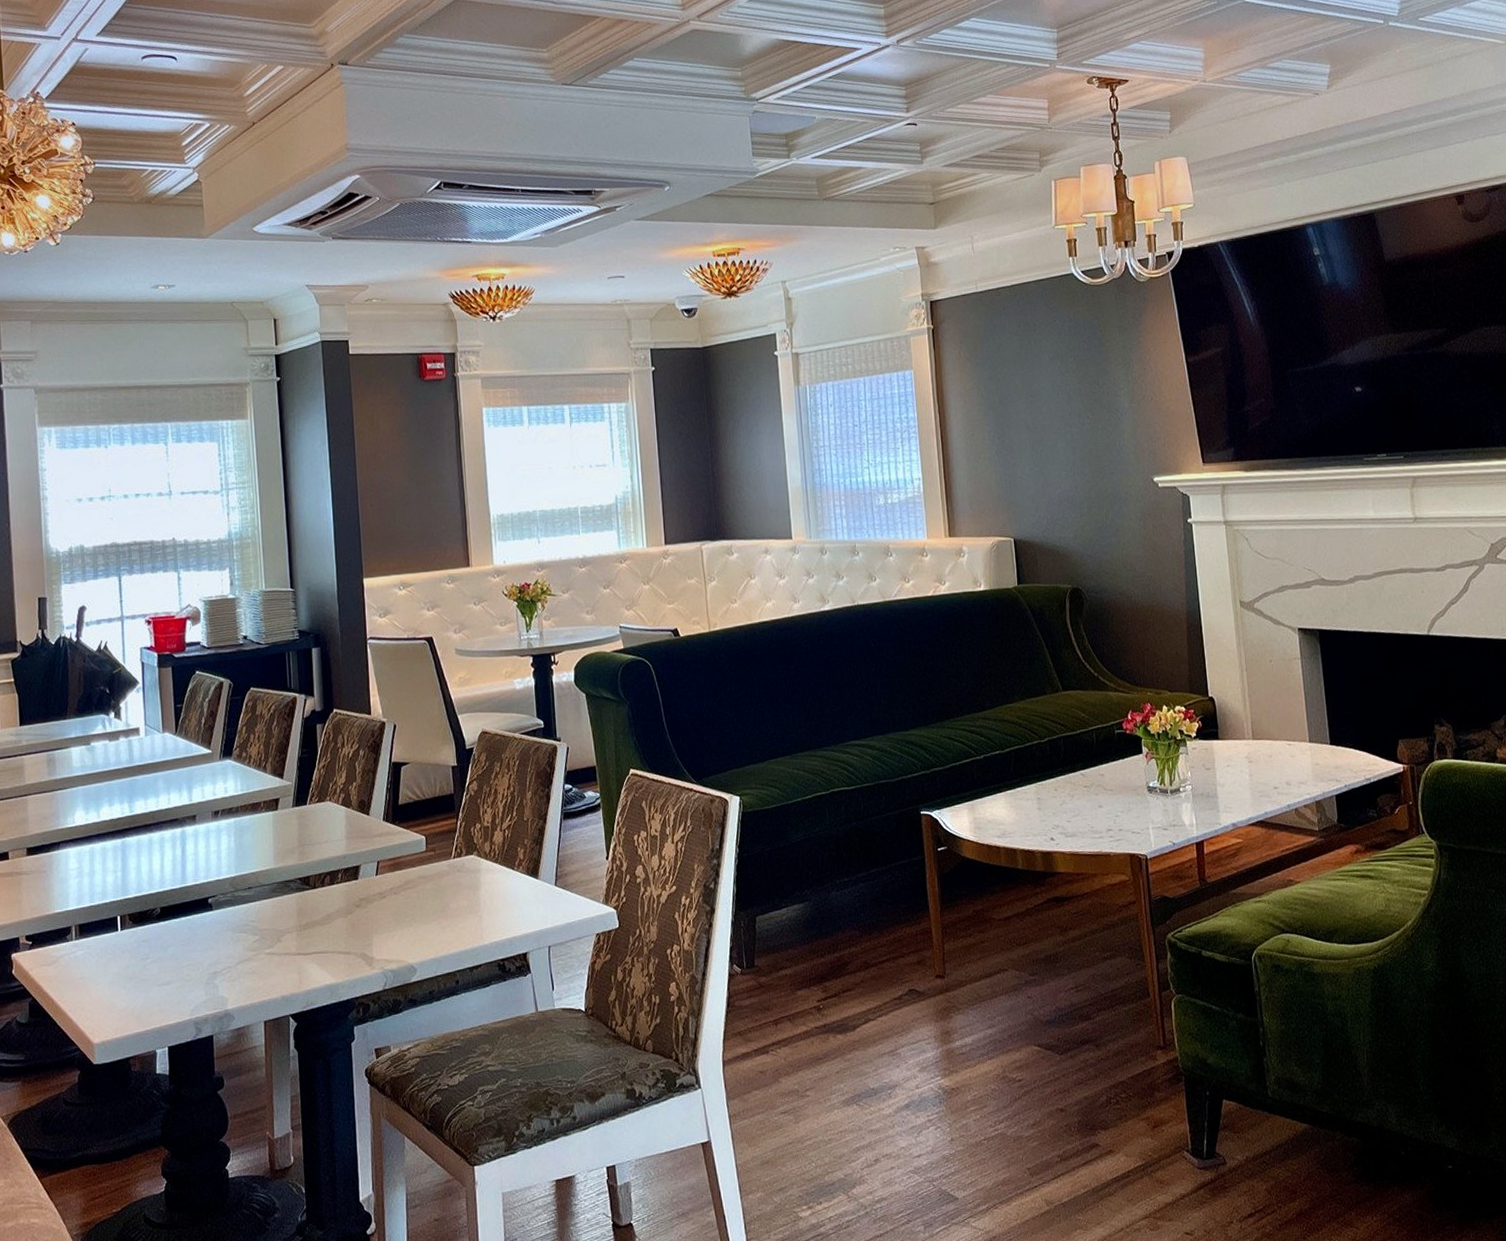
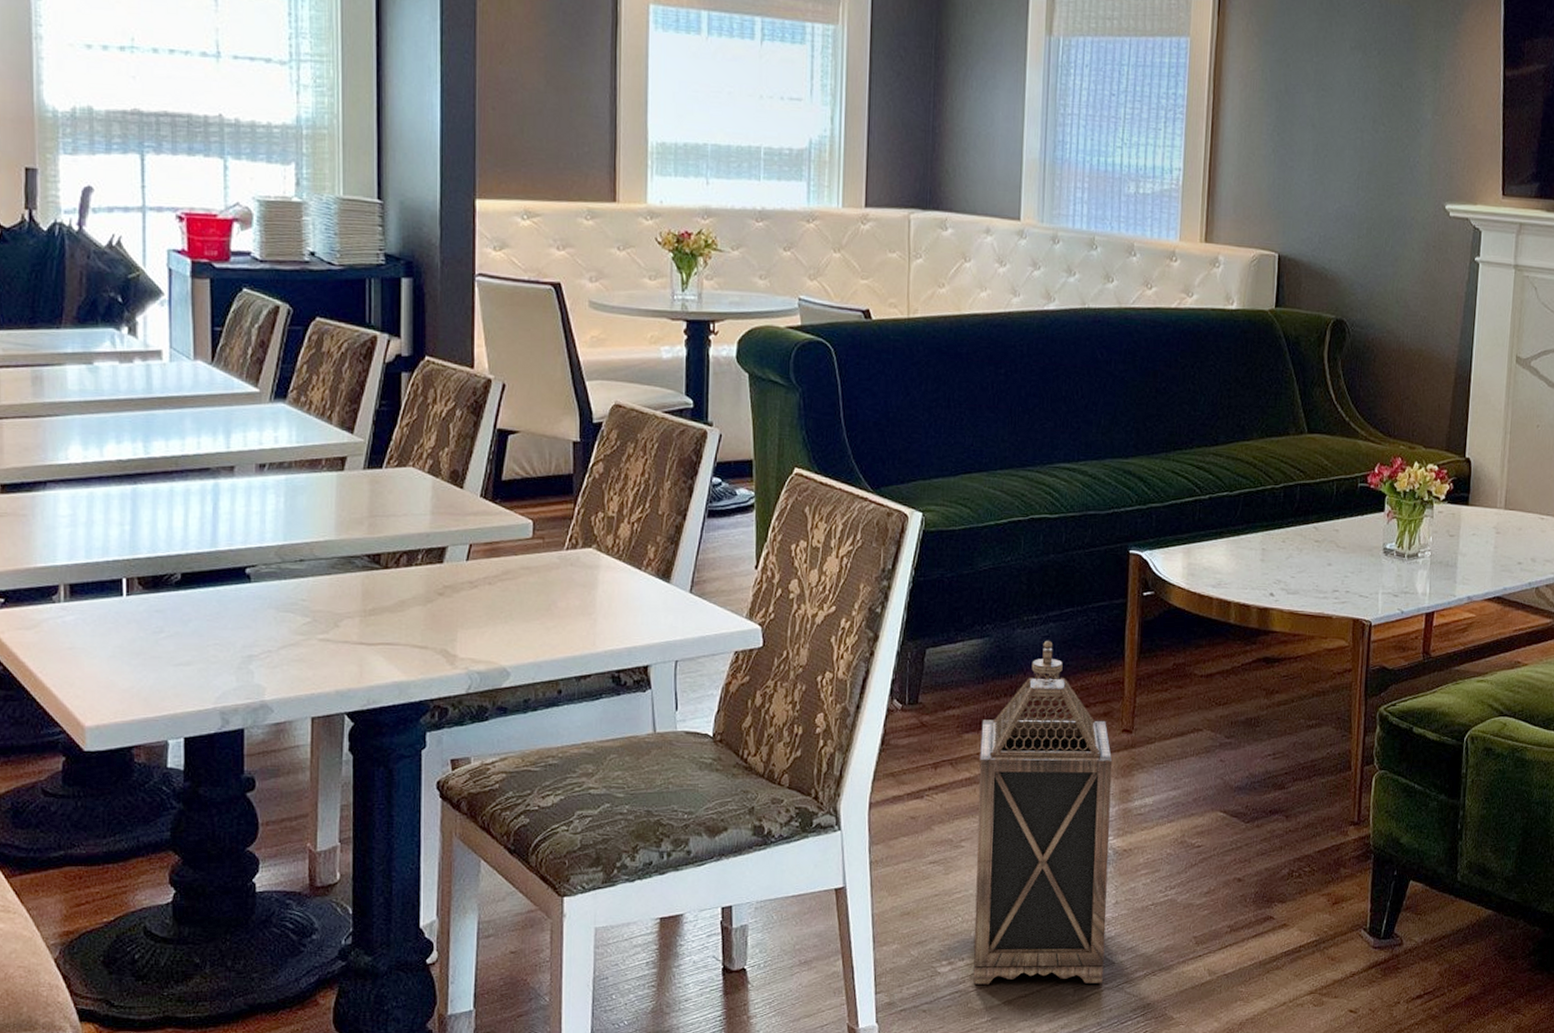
lantern: none [811,899,949,1227] -> present [973,640,1113,985]

